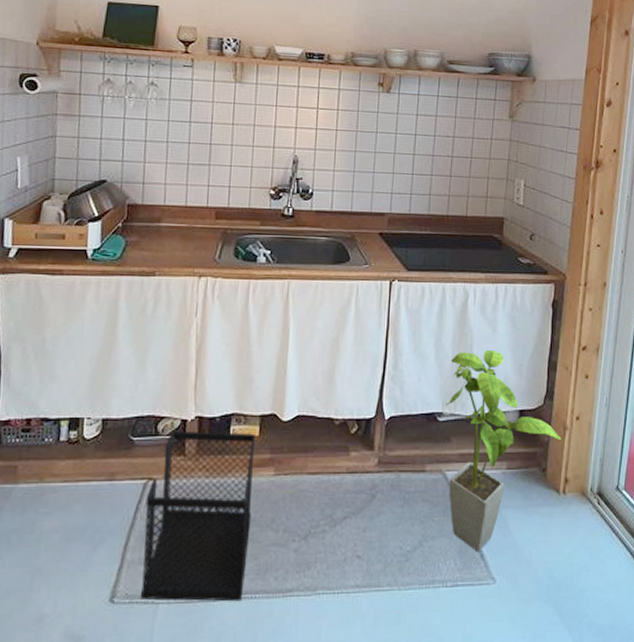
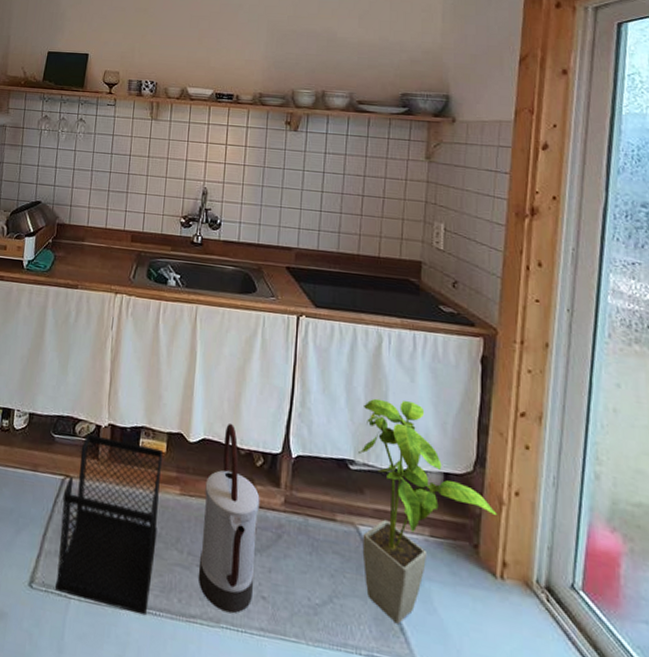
watering can: none [294,395,355,579] -> present [198,423,260,614]

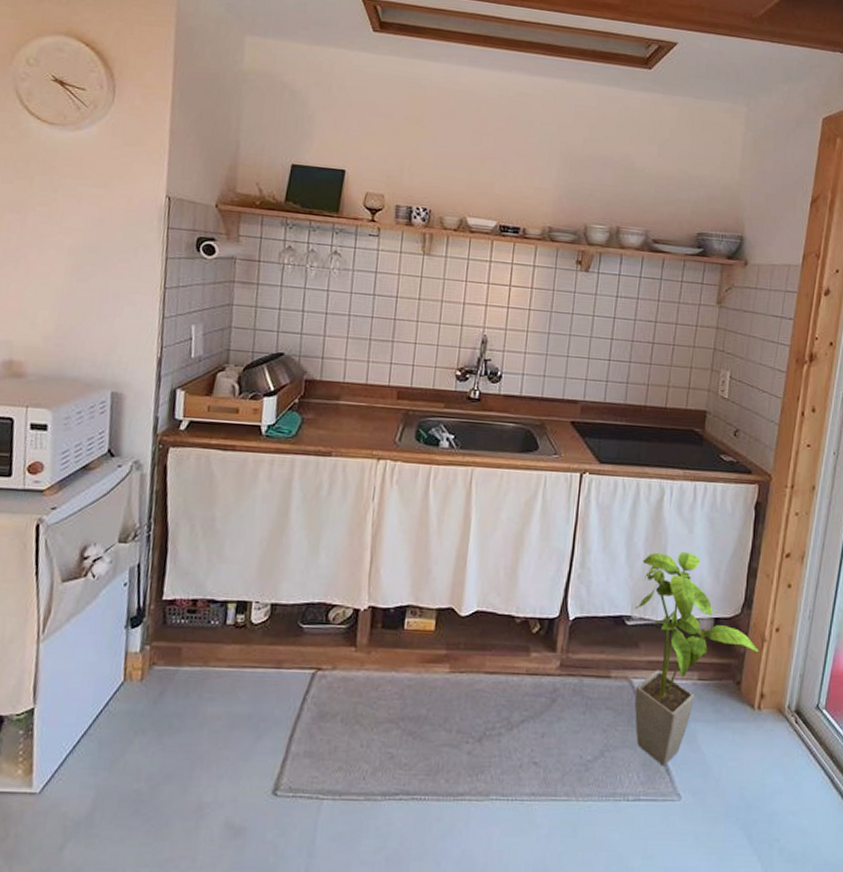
wastebasket: present [55,434,164,616] -> none [305,619,432,803]
watering can: present [198,423,260,614] -> none [467,591,535,784]

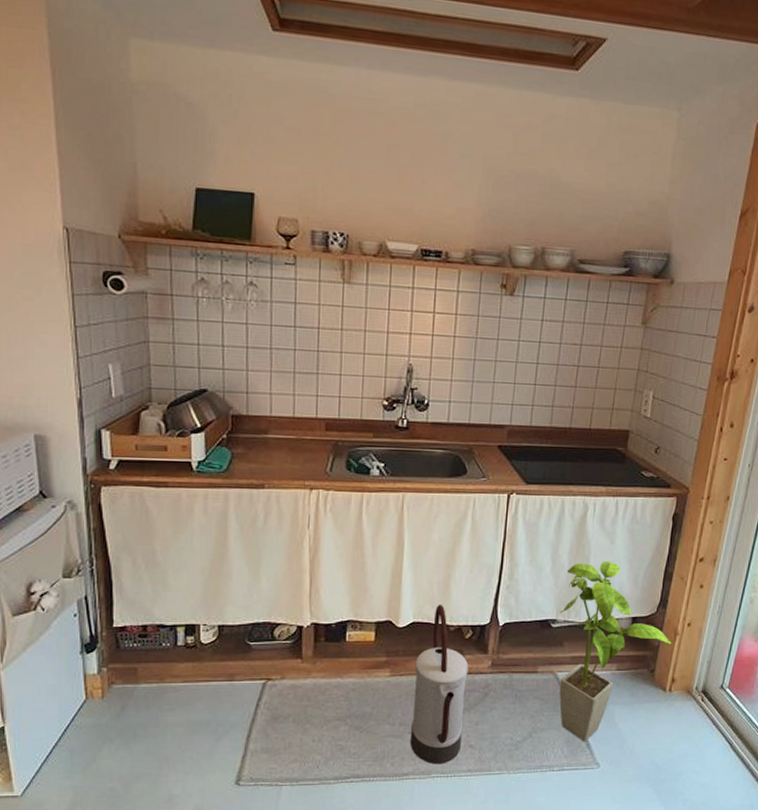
watering can: none [467,591,535,784] -> present [409,604,469,765]

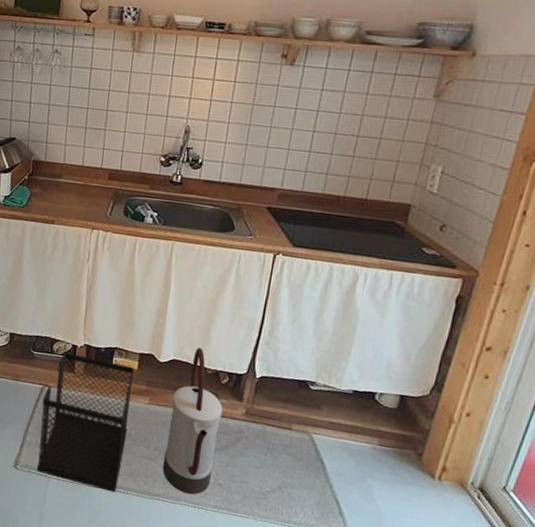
wastebasket: none [265,636,372,784] -> present [37,352,135,493]
house plant: present [559,560,672,742] -> none [312,330,446,509]

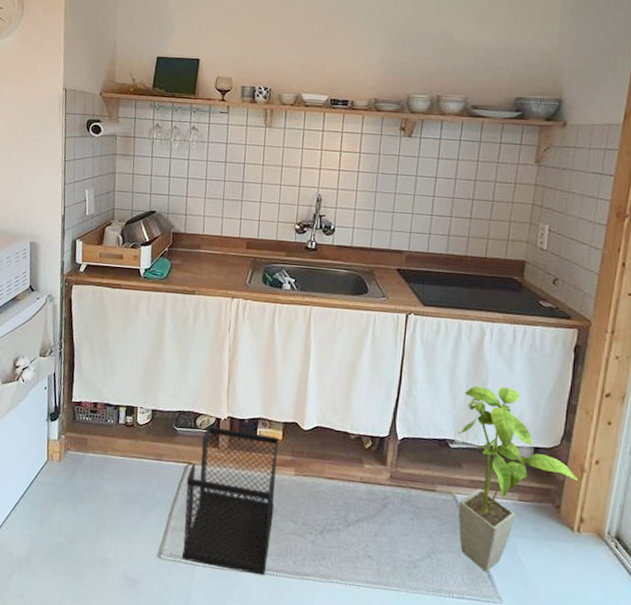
watering can: present [162,347,223,495] -> none [311,411,368,571]
house plant: none [312,330,446,509] -> present [458,385,579,572]

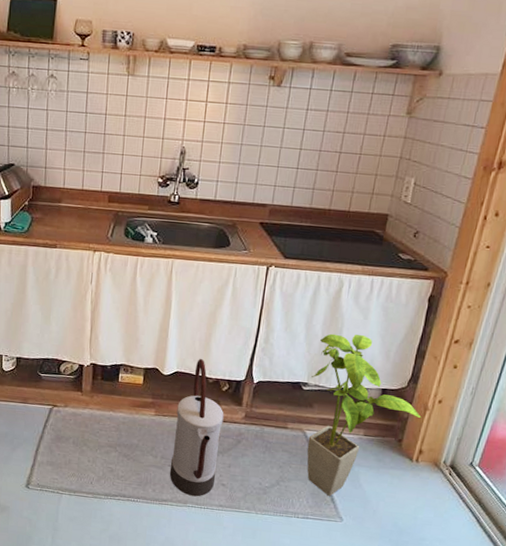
wastebasket: present [182,426,280,576] -> none [49,372,141,502]
watering can: none [311,411,368,571] -> present [169,358,224,497]

